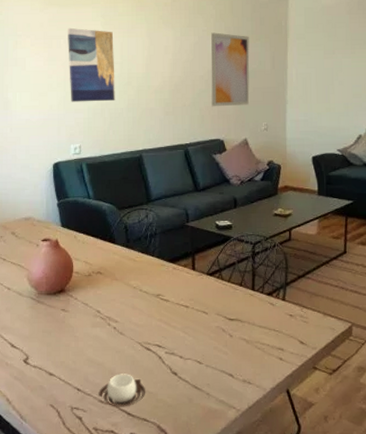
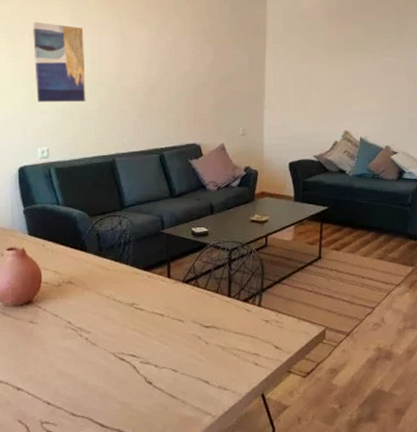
cup: present [99,374,145,407] -> none [70,385,119,420]
wall art: present [211,32,250,107] -> none [187,32,227,110]

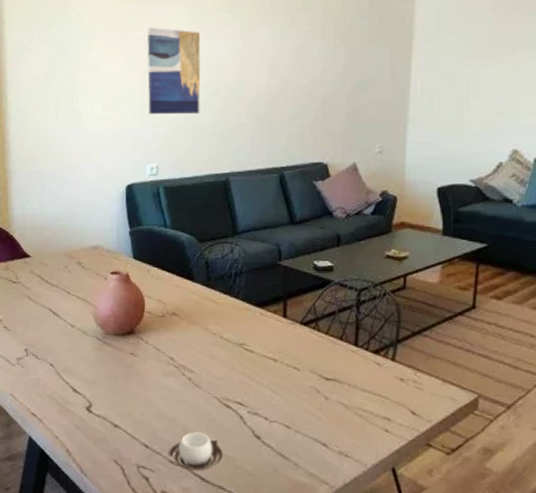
cup: none [70,385,119,420] -> present [169,432,222,471]

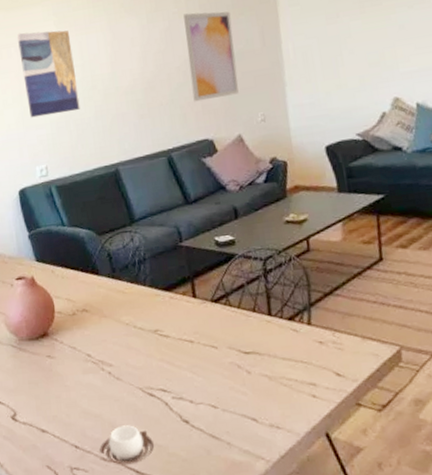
wall art: none [314,33,364,124] -> present [183,11,239,102]

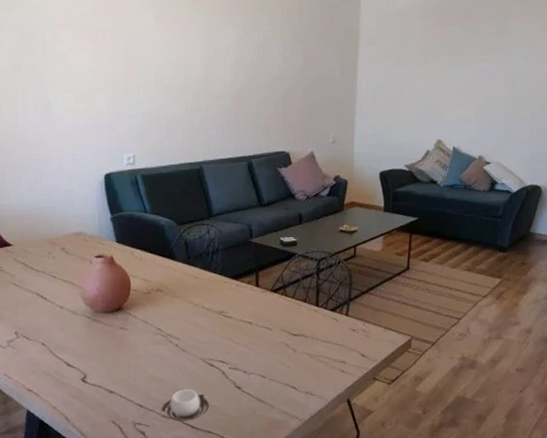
wall art: present [17,30,80,118] -> none [115,19,172,107]
wall art: present [183,11,239,102] -> none [276,33,318,117]

